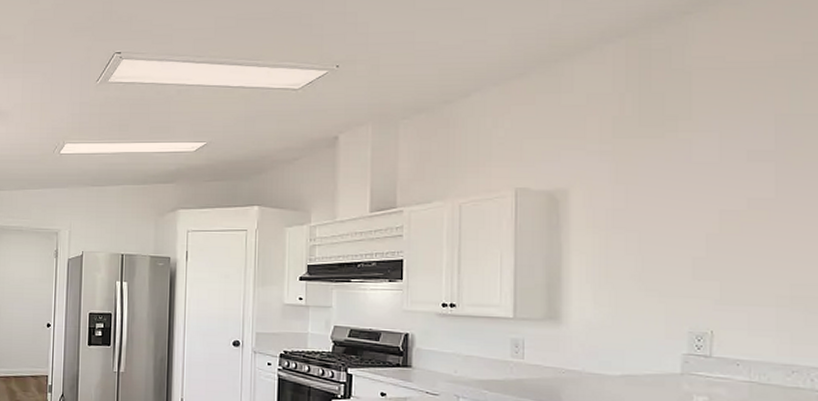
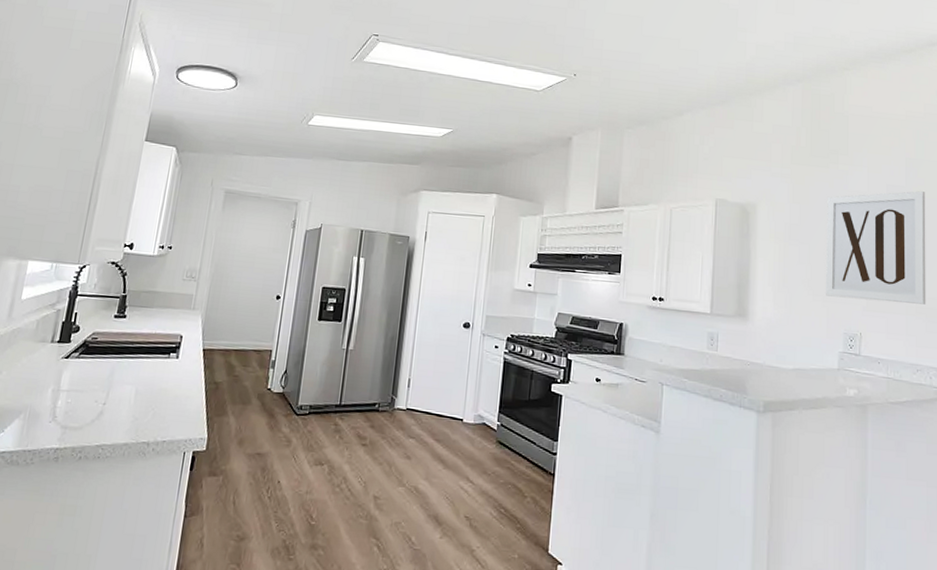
wall art: none [663,154,806,293] -> present [826,191,926,305]

